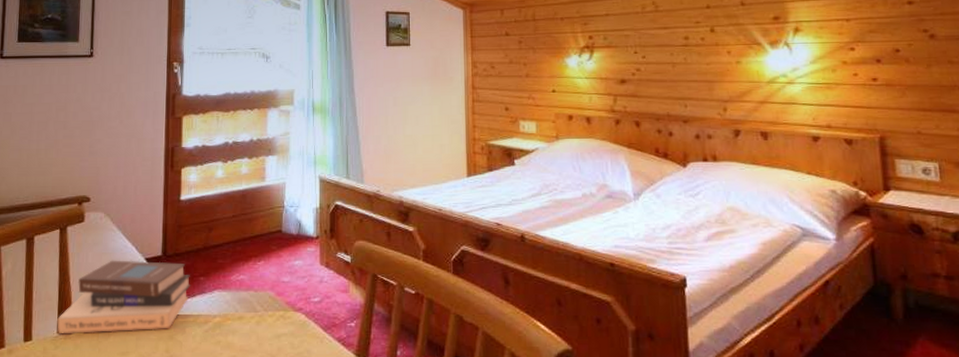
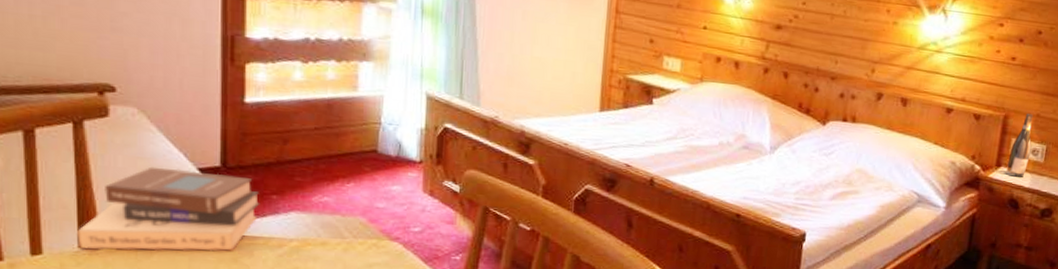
wine bottle: none [896,131,922,201] -> present [1006,112,1033,178]

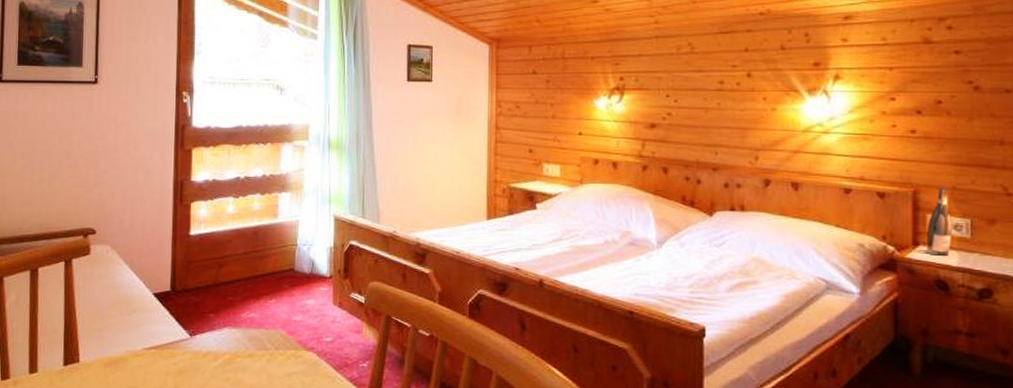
books: present [77,166,260,251] -> none [63,294,200,367]

